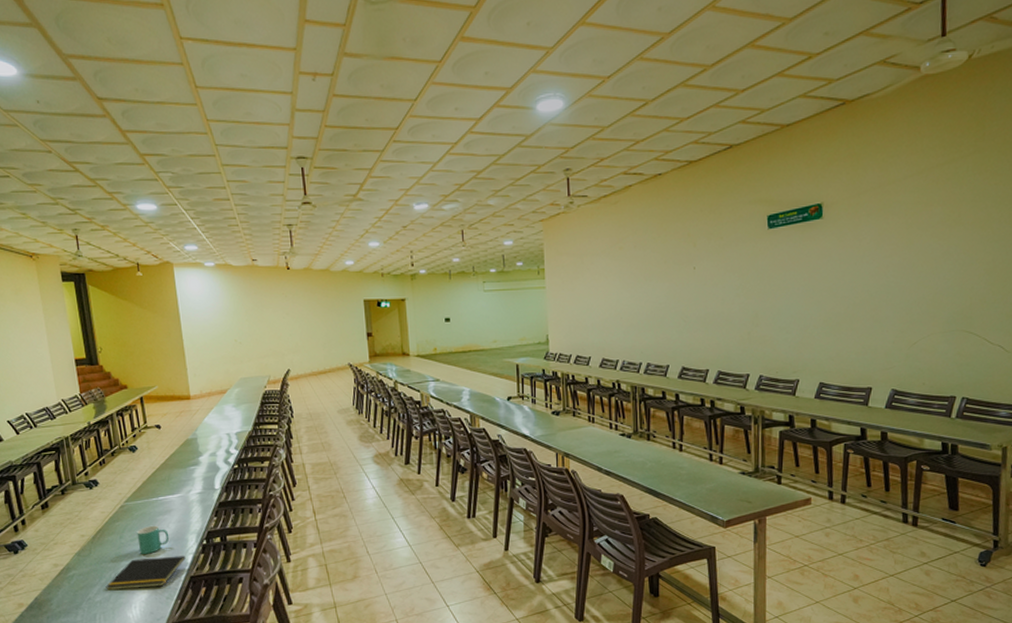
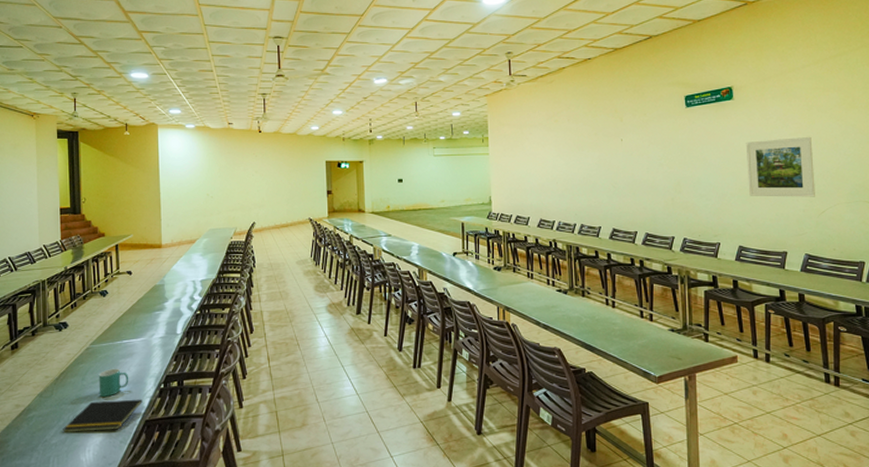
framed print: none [833,258,909,328] -> present [746,136,815,197]

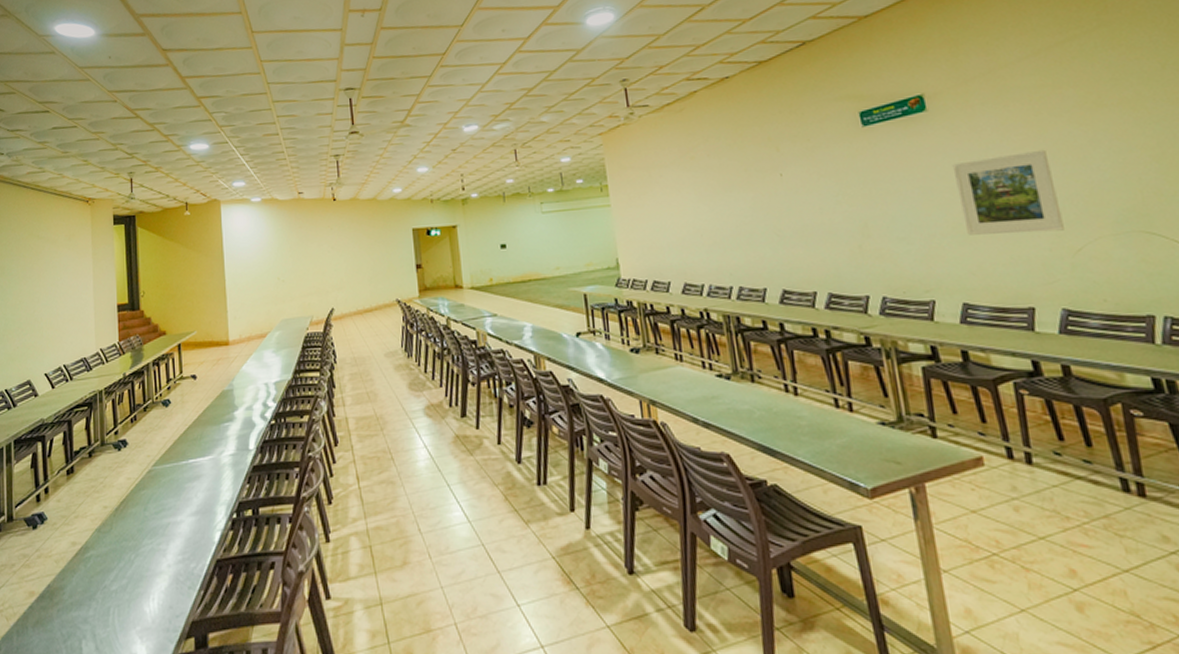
notepad: present [63,399,143,432] -> none [123,533,213,576]
mug: present [98,368,129,397] -> none [162,494,197,530]

